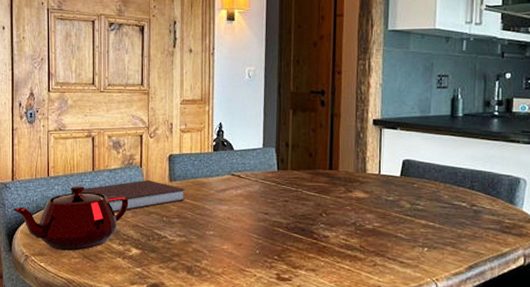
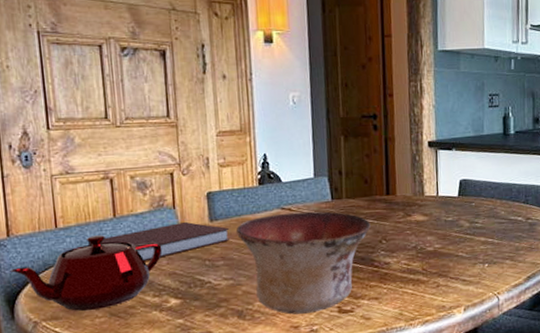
bowl: none [190,179,312,277] -> present [235,211,371,315]

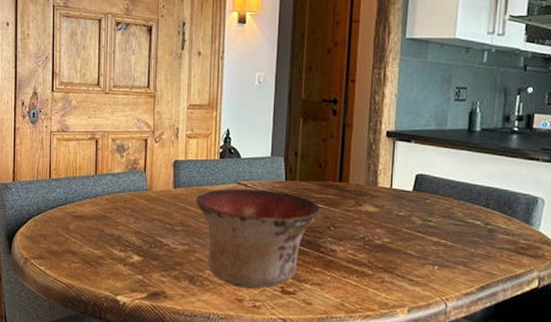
teapot: present [9,235,163,311] -> none [11,189,131,256]
notebook: present [89,221,230,262] -> none [73,185,190,218]

